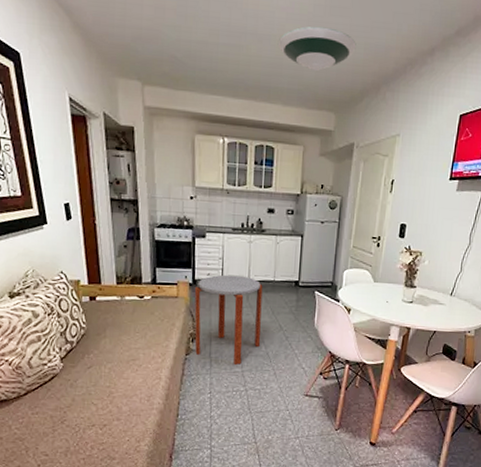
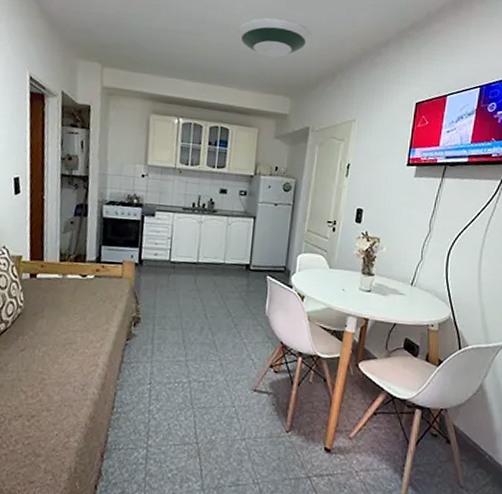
side table: present [194,274,263,365] -> none [136,255,212,353]

